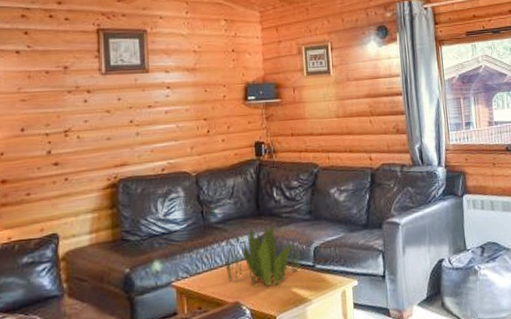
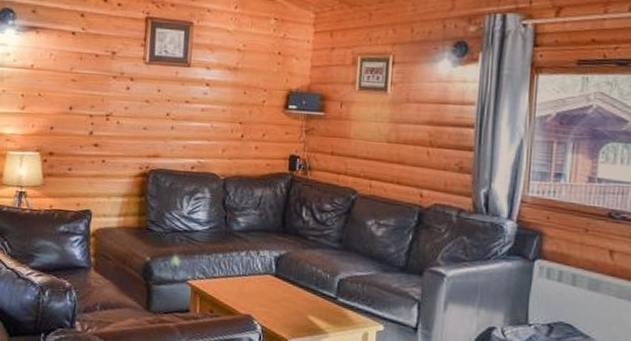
plant: present [225,222,301,287] -> none [242,240,323,309]

